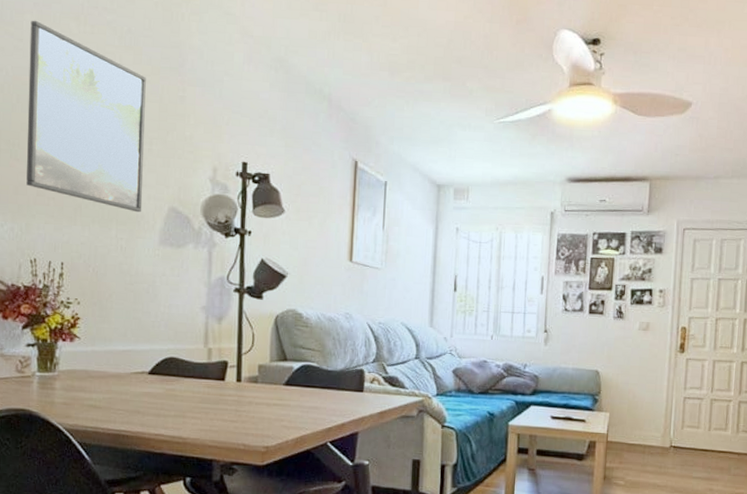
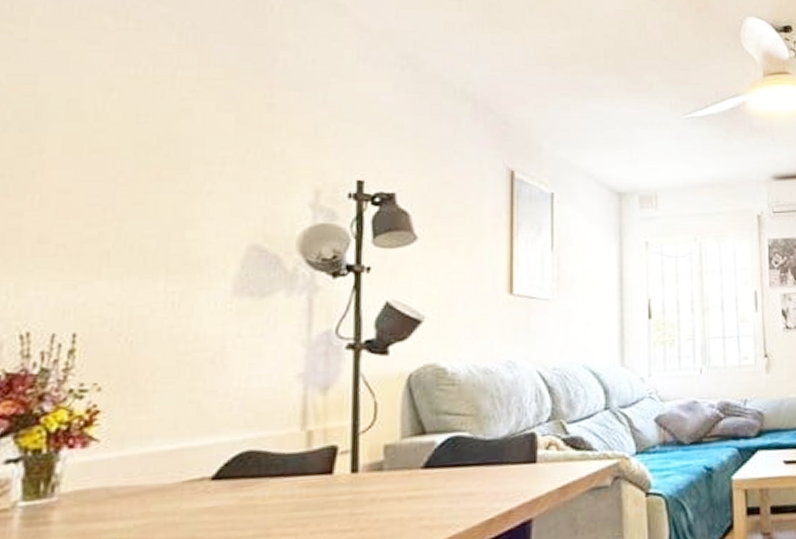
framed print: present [26,20,146,213] -> none [20,15,217,255]

